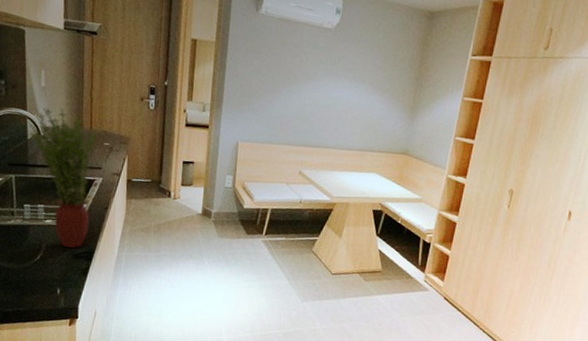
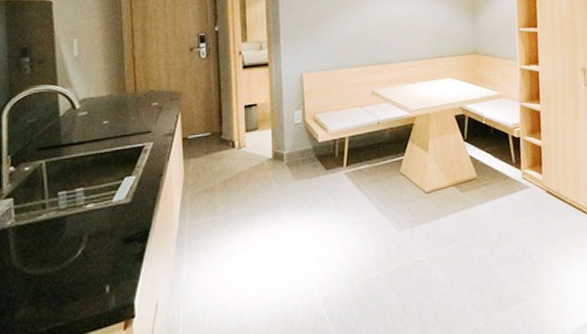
potted plant: present [29,107,98,249] -> none [61,75,144,232]

